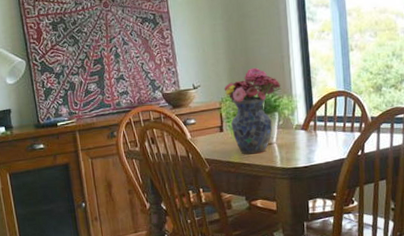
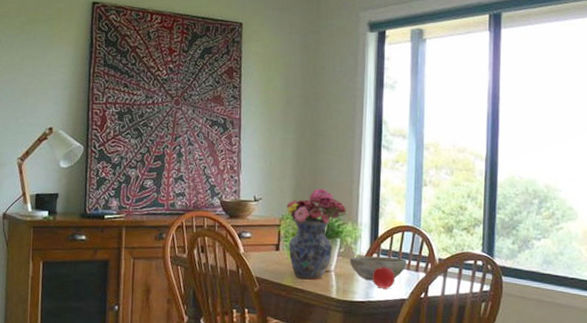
bowl: none [289,121,342,147] -> present [350,256,407,281]
fruit: none [311,129,333,153] -> present [372,264,396,289]

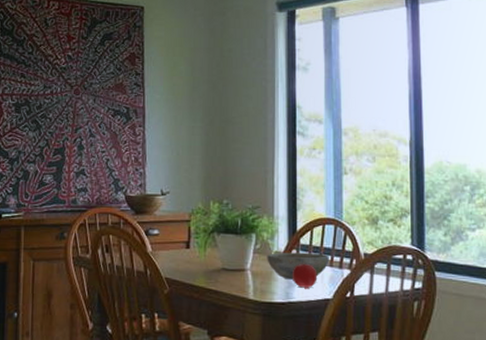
flower arrangement: present [286,188,346,280] -> none [196,179,261,280]

